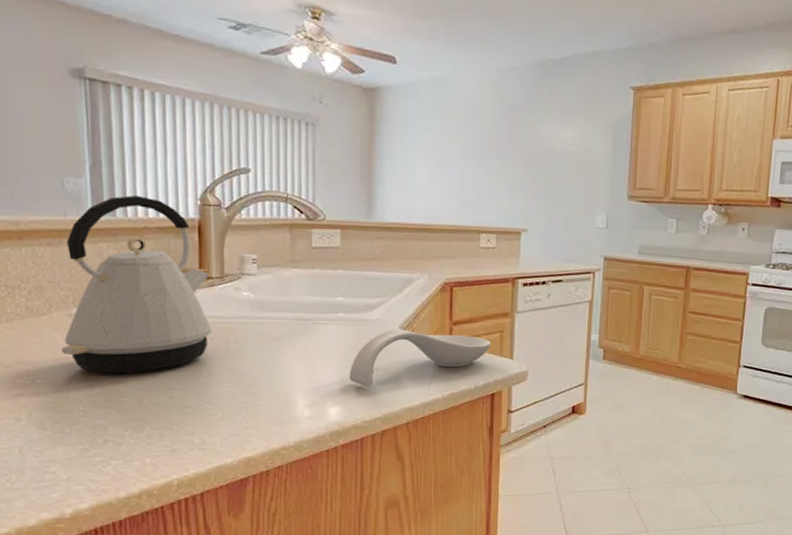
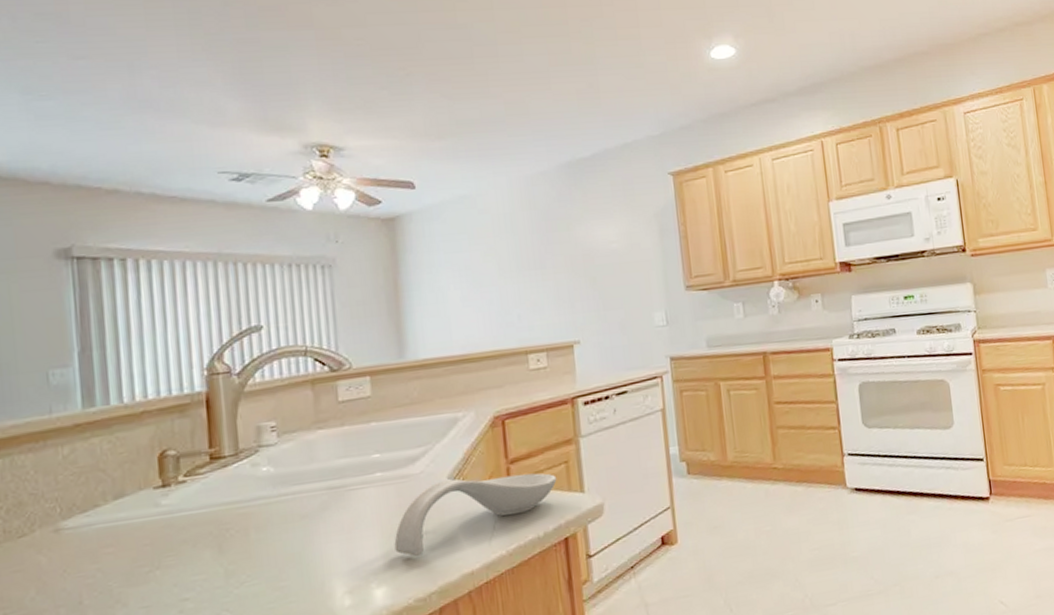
kettle: present [61,194,212,373] -> none [45,376,228,596]

